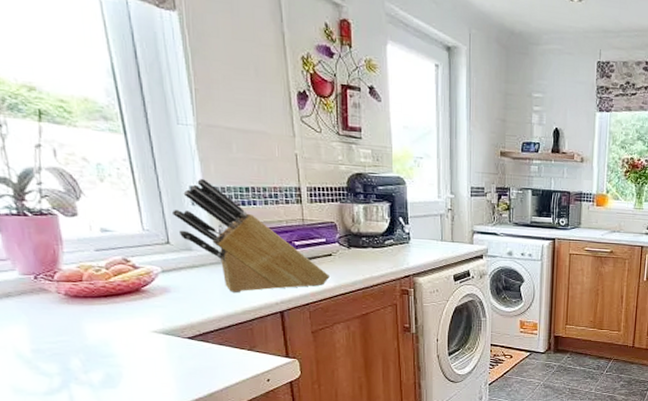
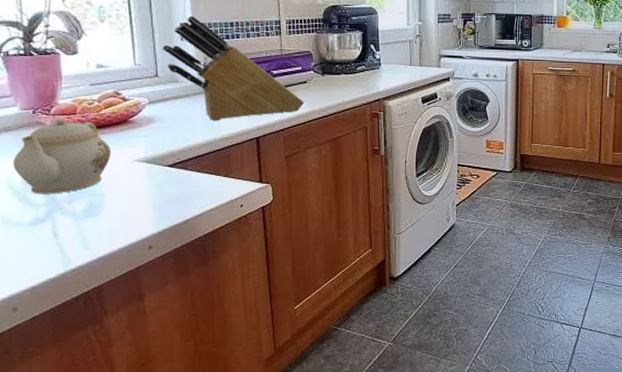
teapot: none [18,285,126,364] -> present [13,118,111,194]

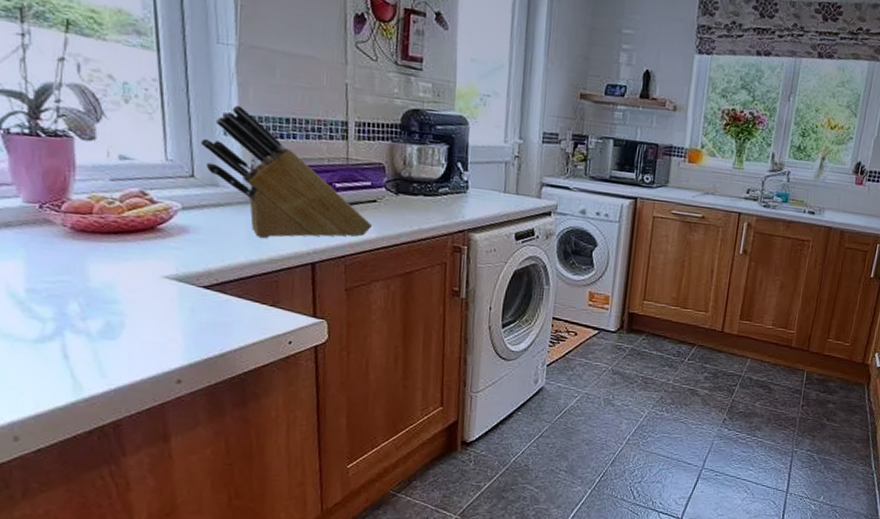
teapot: present [13,118,111,194] -> none [15,217,135,308]

